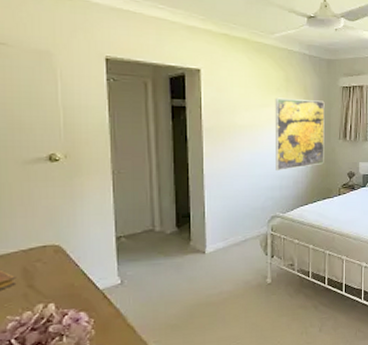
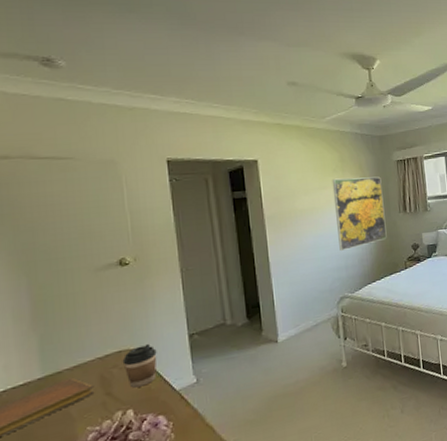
coffee cup: none [46,241,82,283] -> present [122,343,157,388]

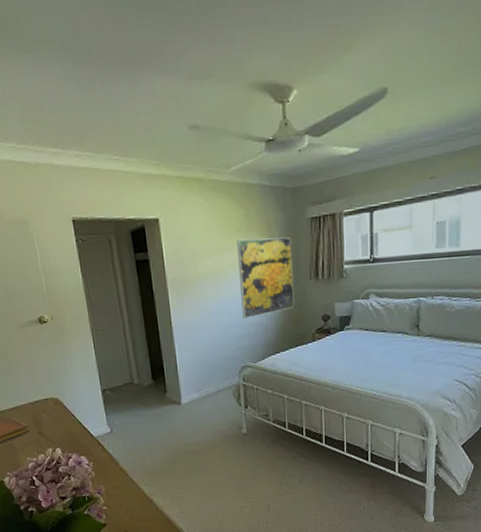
coffee cup: present [122,343,157,388] -> none [49,394,77,431]

